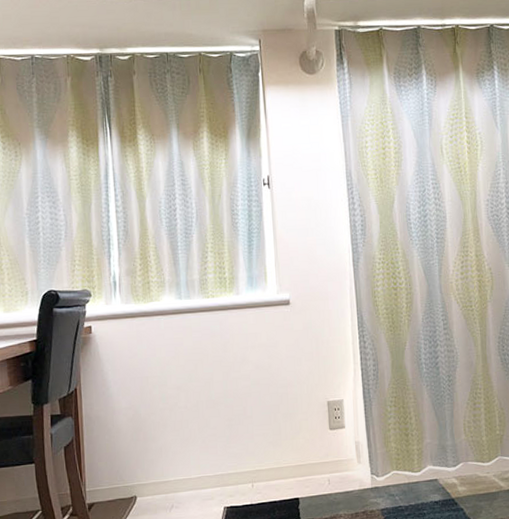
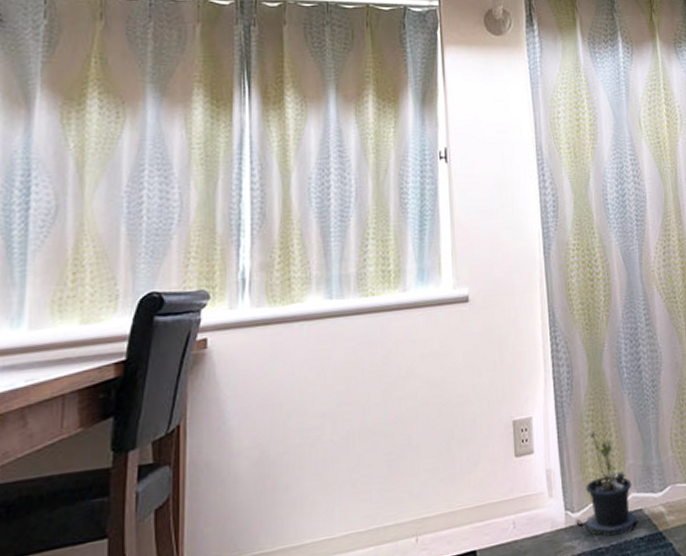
potted plant: none [380,414,434,498] -> present [576,430,638,537]

